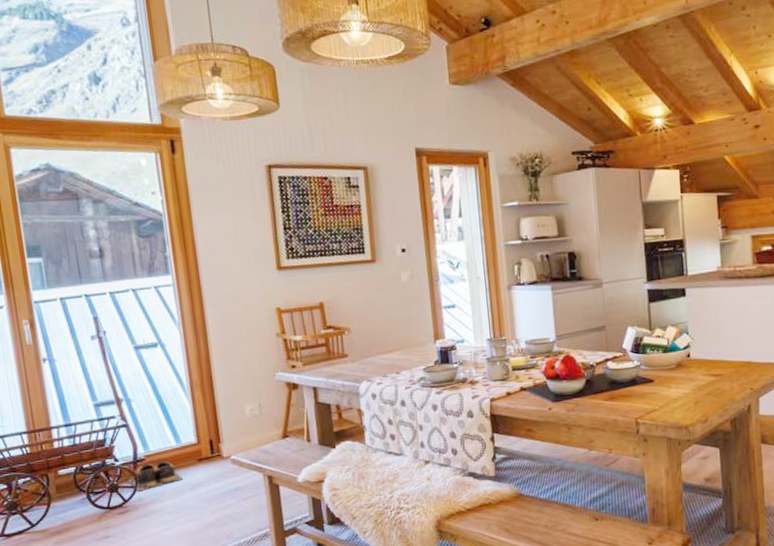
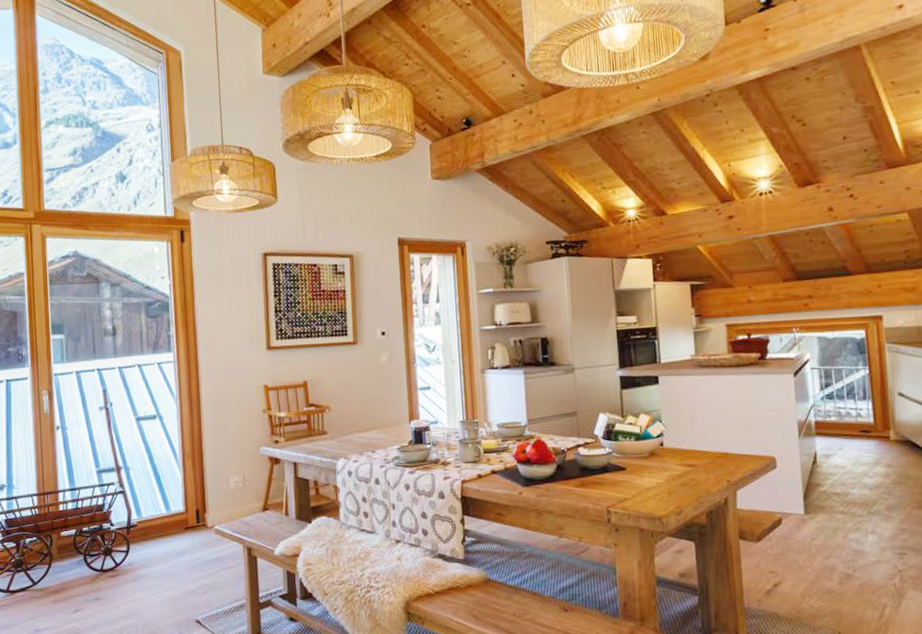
shoes: present [127,460,183,492] -> none [120,527,170,556]

